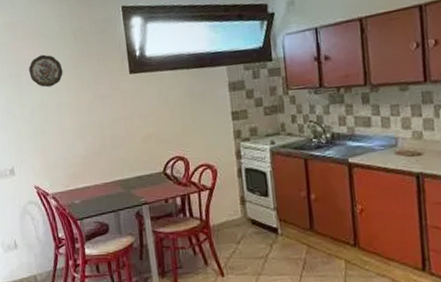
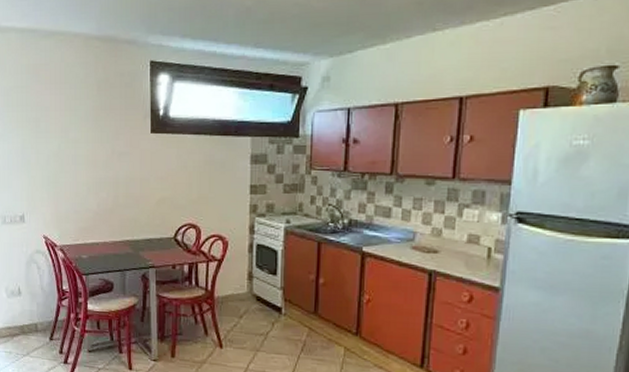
decorative plate: present [29,54,63,88] -> none [49,102,83,137]

